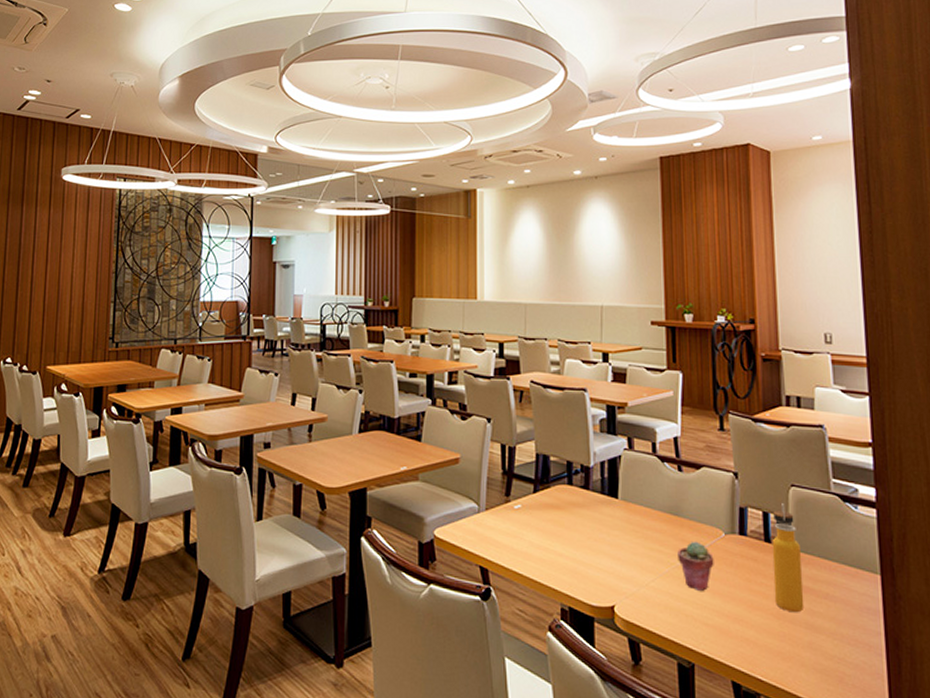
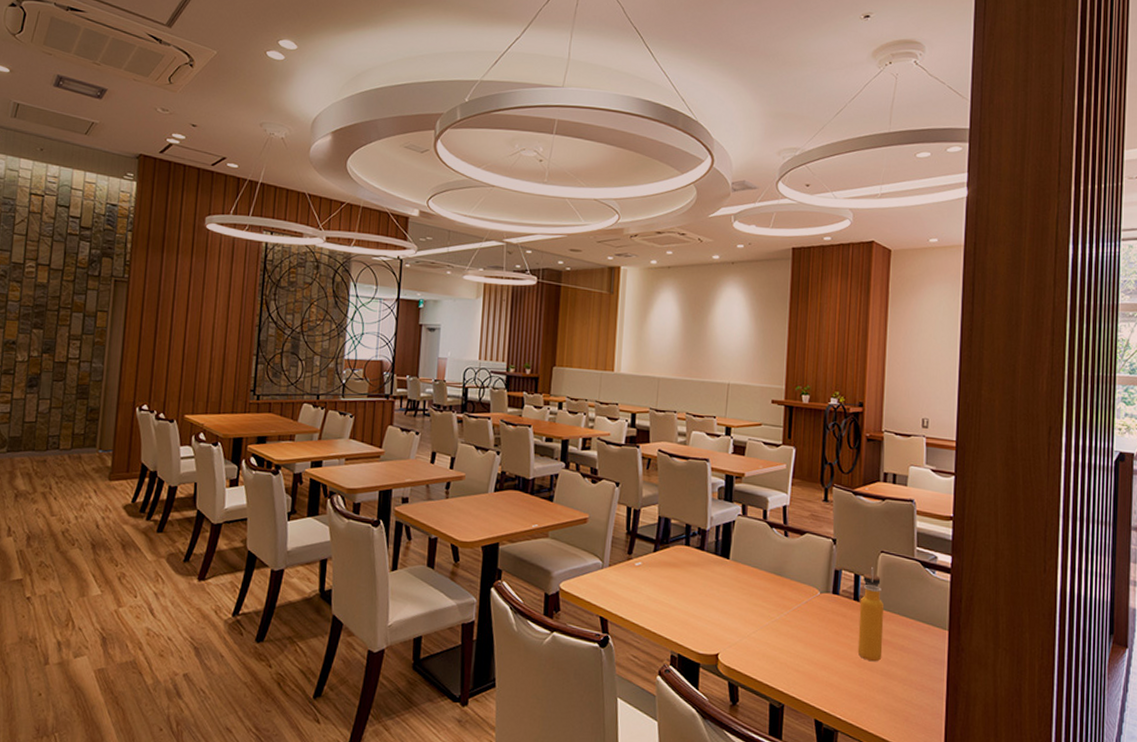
potted succulent: present [677,541,714,591] -> none [777,598,809,642]

